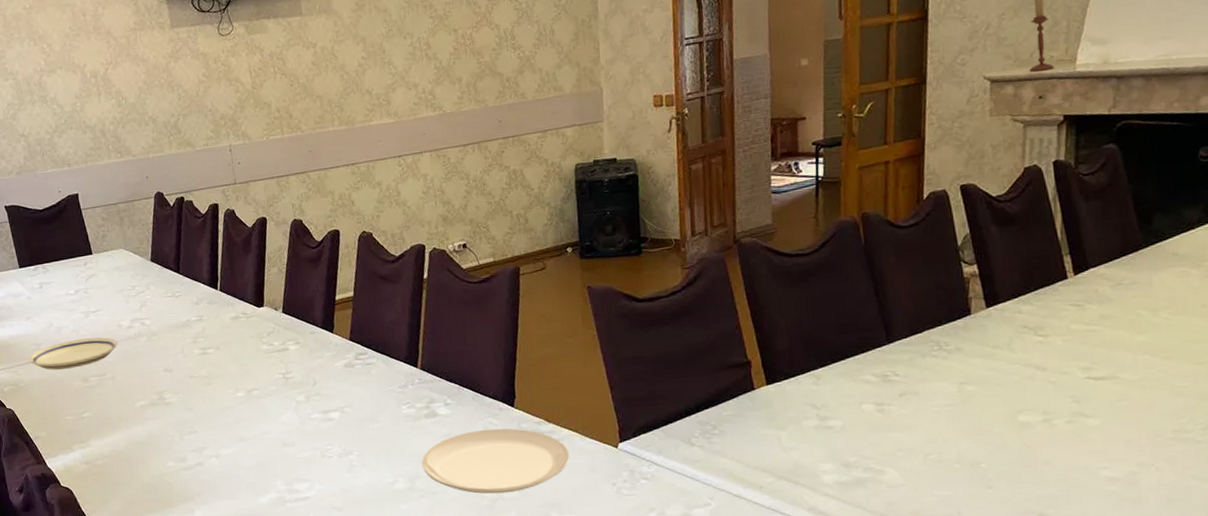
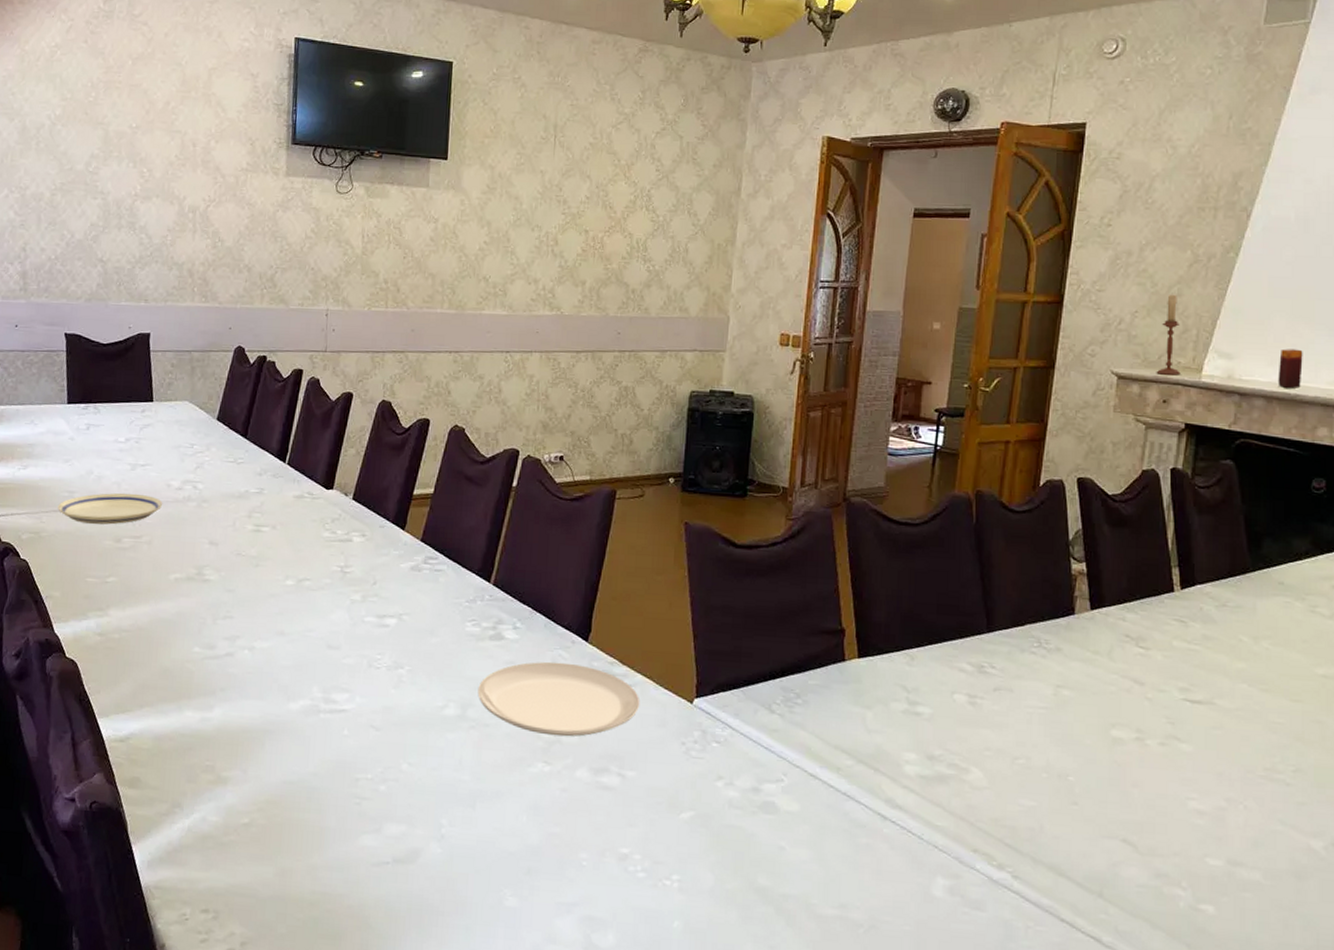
candle: none [1154,22,1180,64] -> present [1278,349,1303,388]

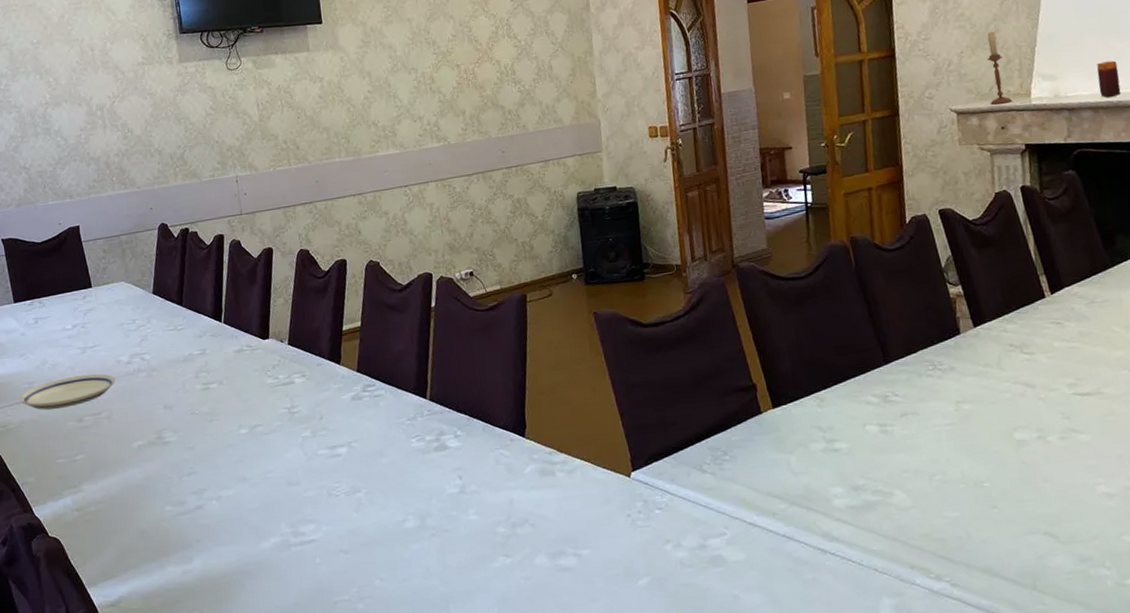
plate: present [477,661,640,737] -> none [432,459,583,531]

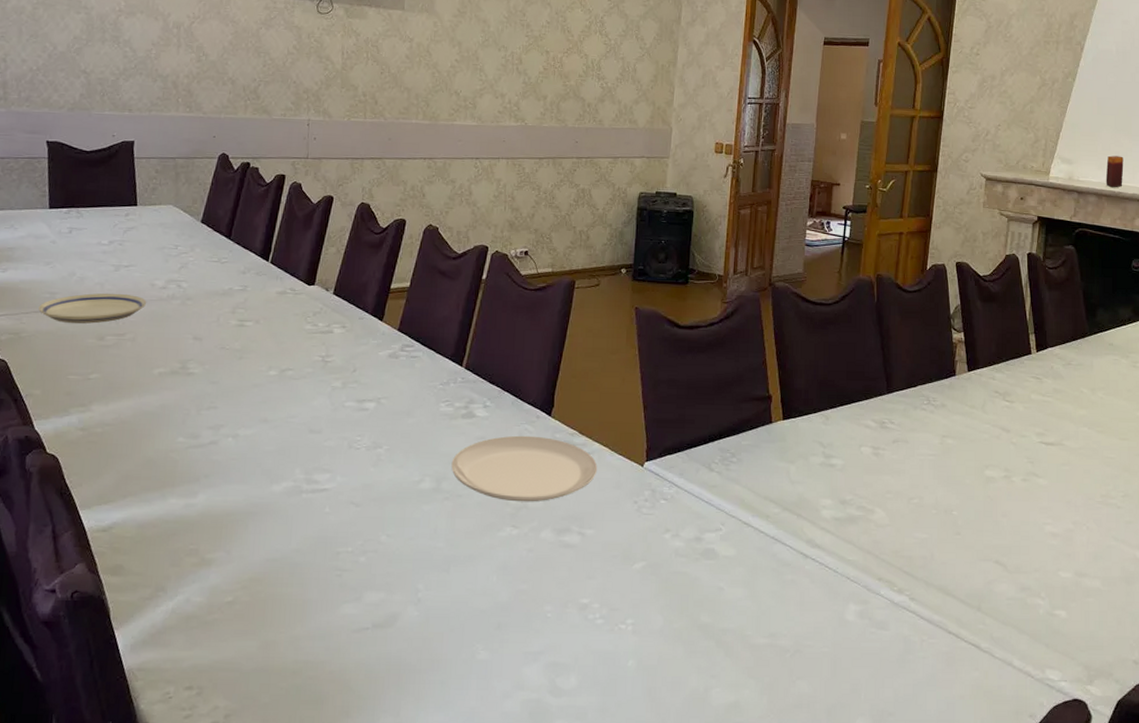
plate: none [432,459,583,531] -> present [451,435,598,502]
candlestick: present [987,30,1012,106] -> none [1015,111,1034,178]

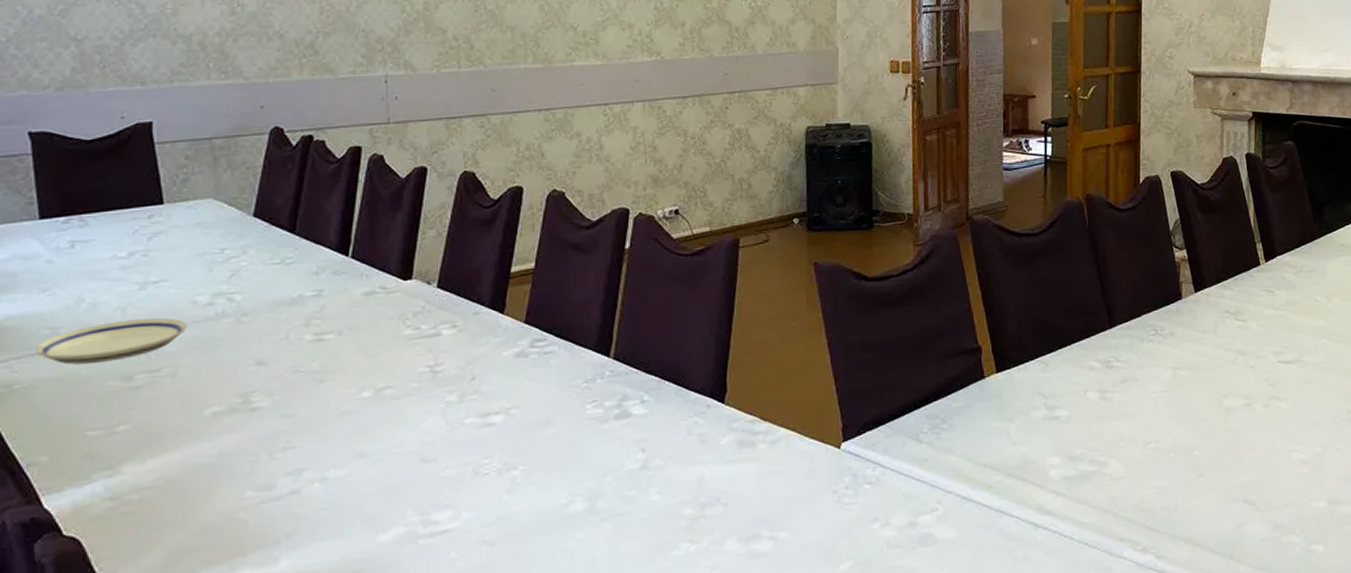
plate: present [451,435,598,502] -> none [606,429,786,512]
candle: present [1105,155,1124,187] -> none [1318,38,1338,73]

